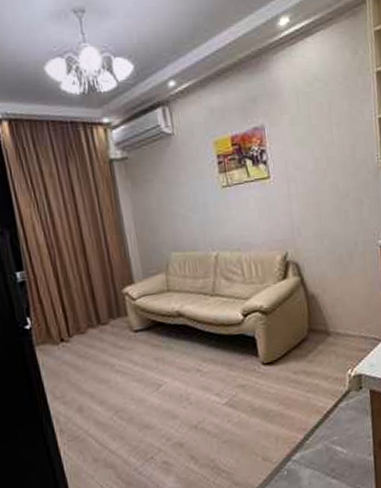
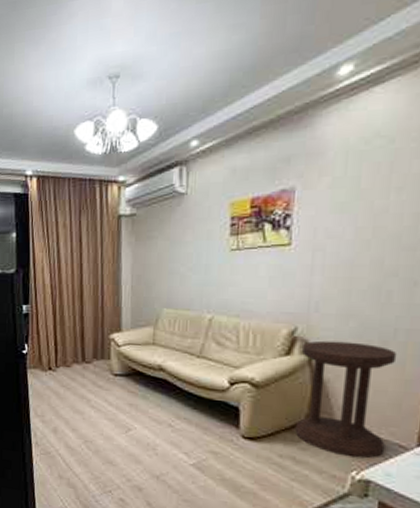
side table: none [294,257,366,359] -> present [295,340,397,459]

